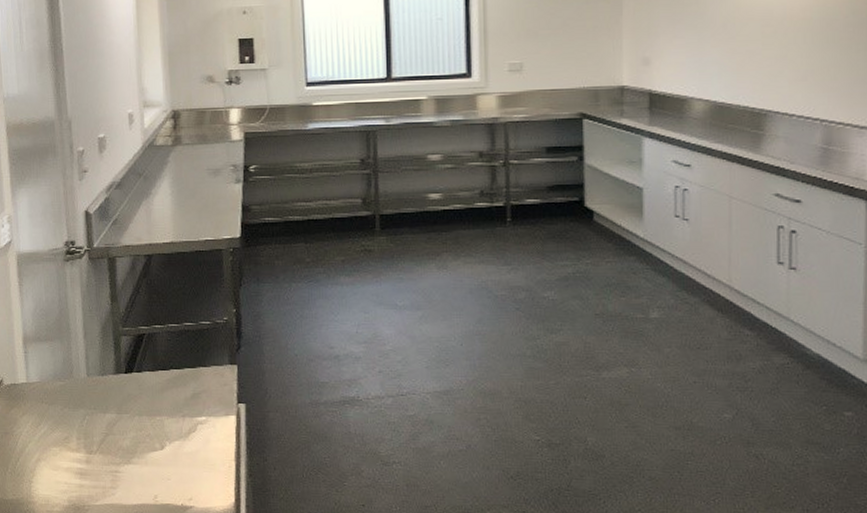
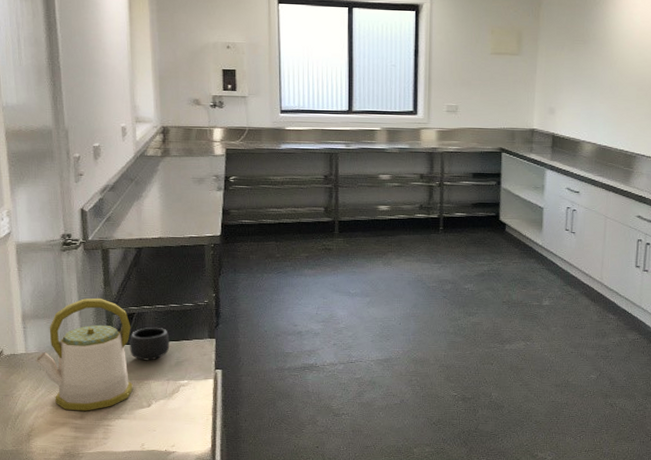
kettle: none [37,316,144,454] -> present [35,298,133,411]
mug: none [139,350,185,392] -> present [129,327,170,361]

